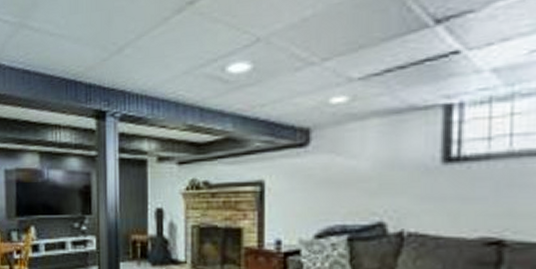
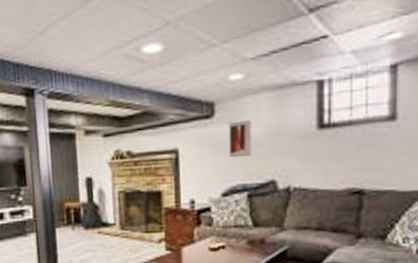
wall art: none [325,150,355,193] -> present [228,120,252,157]

